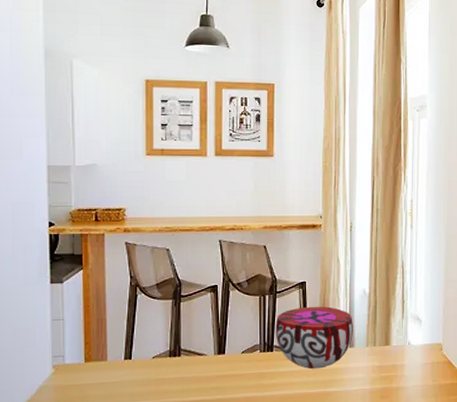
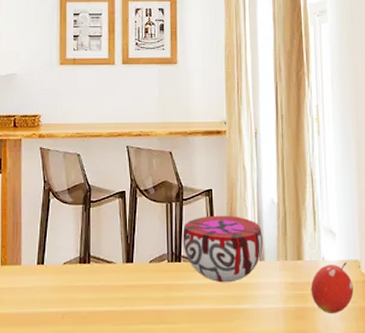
fruit: none [396,345,435,392] -> present [310,262,354,313]

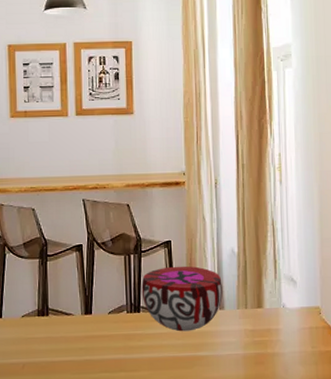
fruit: present [310,262,354,313] -> none [270,309,314,358]

